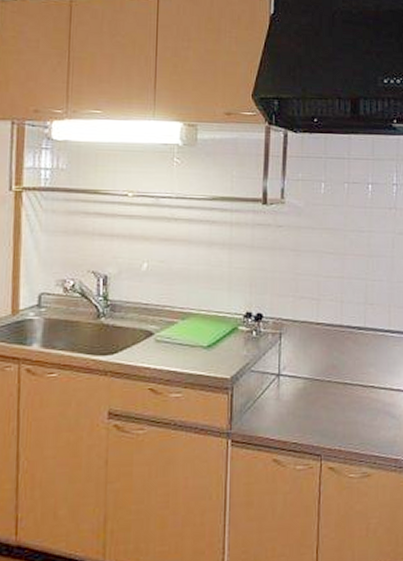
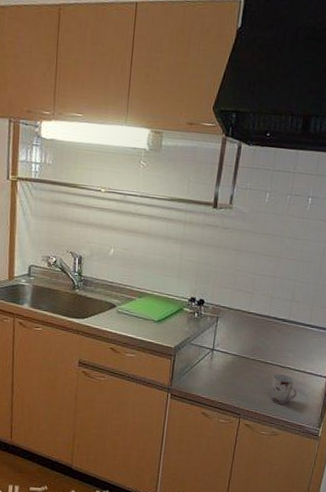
cup: none [355,394,386,435] -> present [271,373,297,405]

